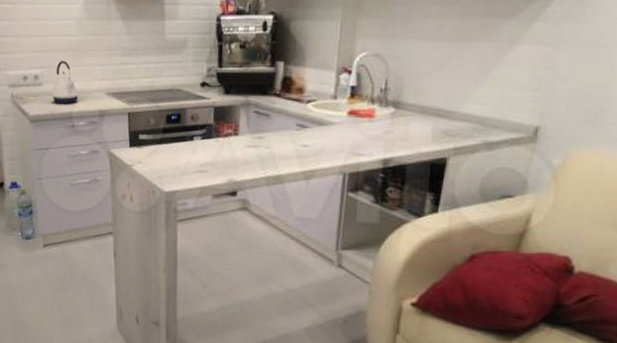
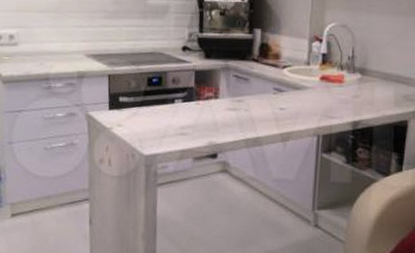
kettle: present [51,60,79,104] -> none [27,20,57,65]

